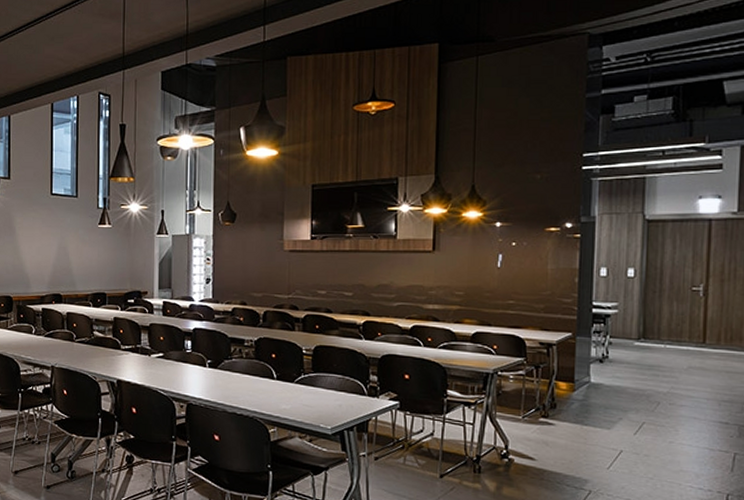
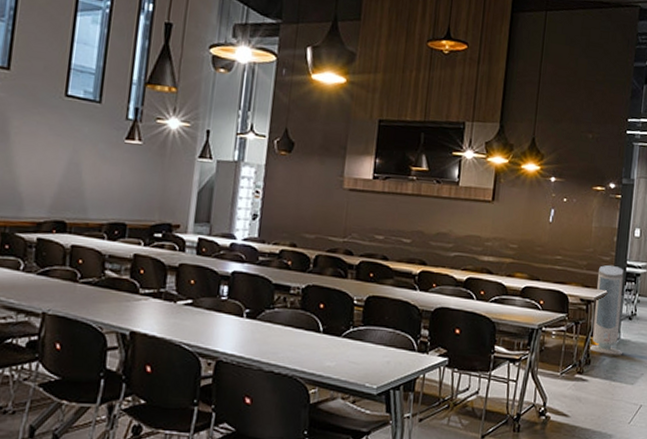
air purifier: none [555,307,595,399] -> present [590,265,624,355]

